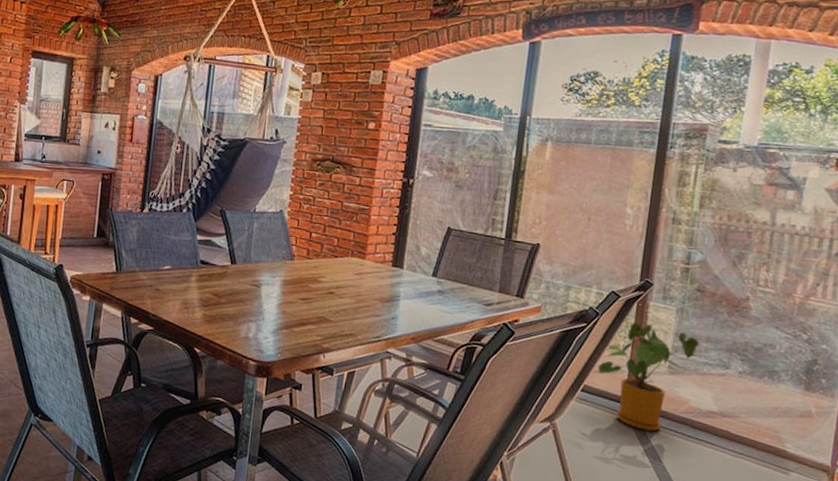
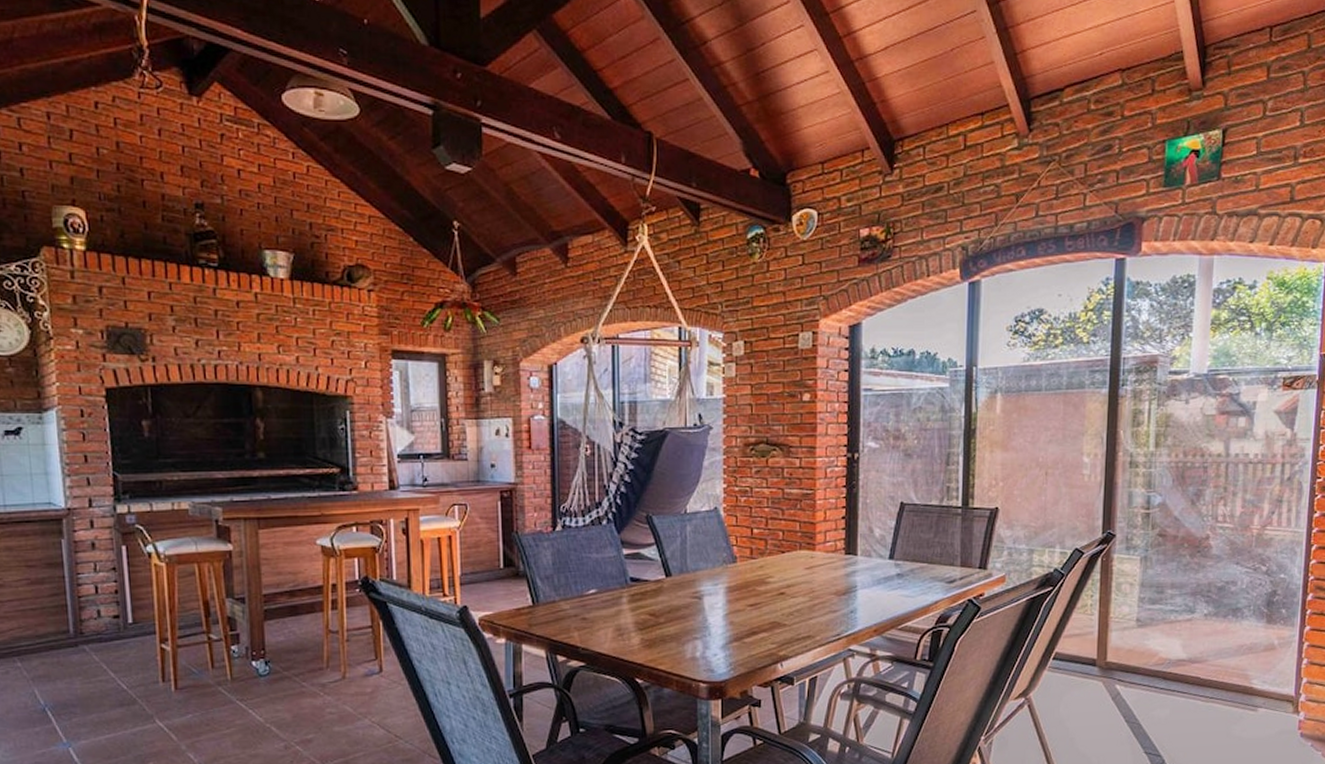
house plant: present [598,322,699,432] -> none [1068,578,1164,690]

